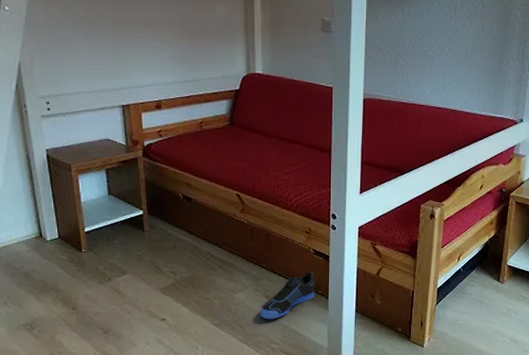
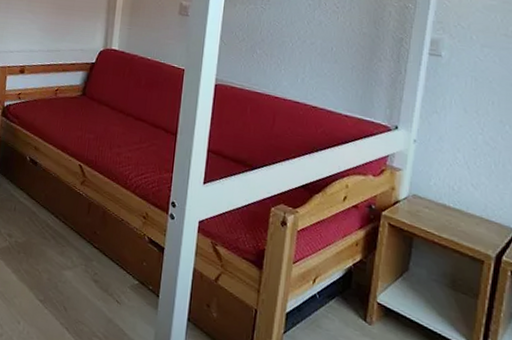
sneaker: present [260,271,316,319] -> none [85,260,147,309]

